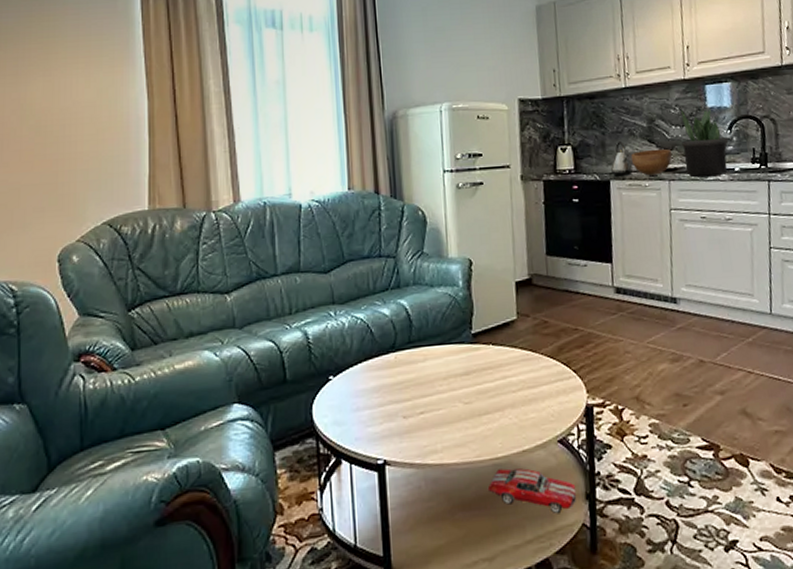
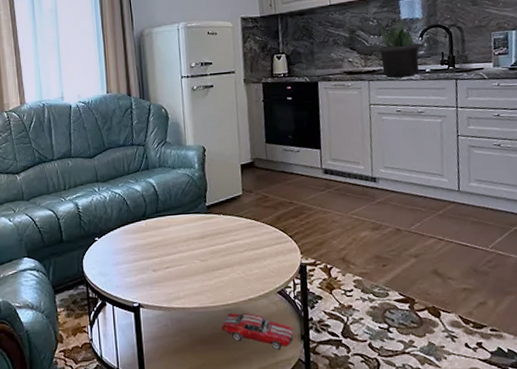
kettle: present [610,141,634,177] -> none [318,49,338,79]
bowl: present [630,148,673,176] -> none [335,54,372,77]

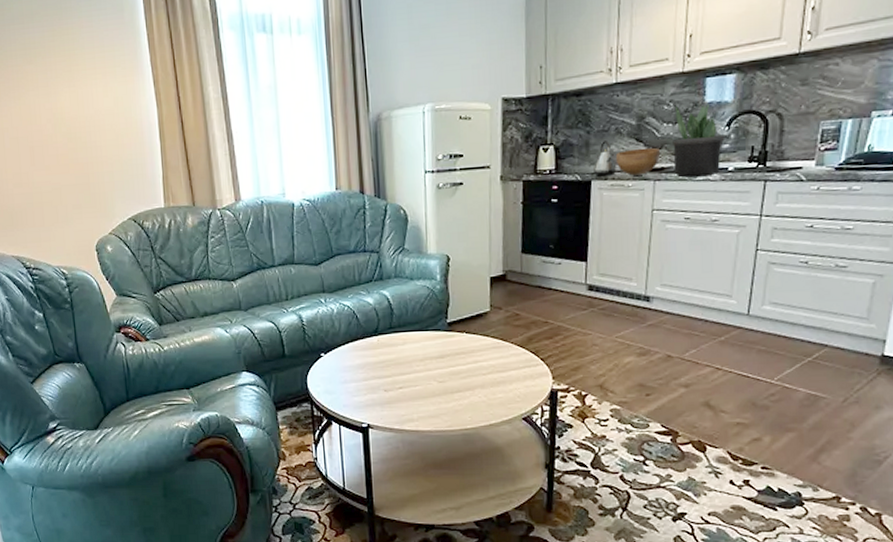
toy car: present [220,313,294,350] -> none [456,438,537,477]
kettle: none [318,49,338,79] -> present [592,140,617,177]
bowl: none [335,54,372,77] -> present [615,147,661,176]

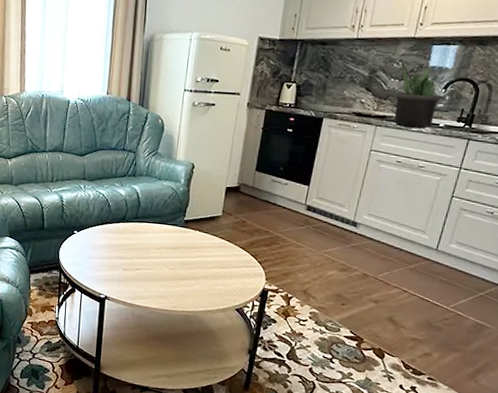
kettle: present [592,140,617,177] -> none [326,86,347,116]
bowl: present [615,147,661,176] -> none [346,96,385,120]

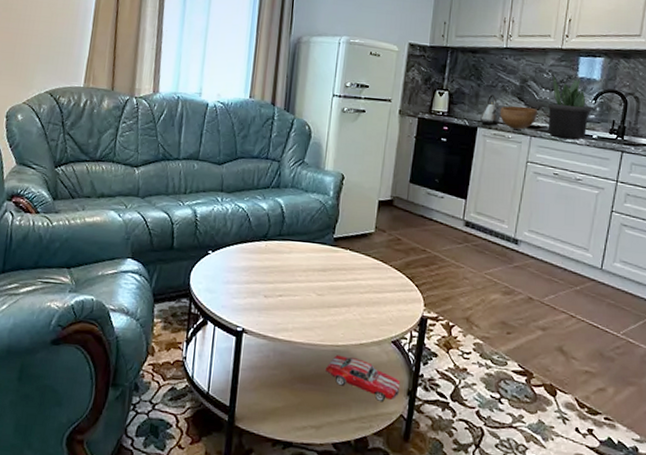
toy car: none [176,319,243,358] -> present [325,355,401,401]
kettle: none [326,86,347,116] -> present [479,95,501,126]
bowl: none [346,96,385,120] -> present [499,106,538,130]

